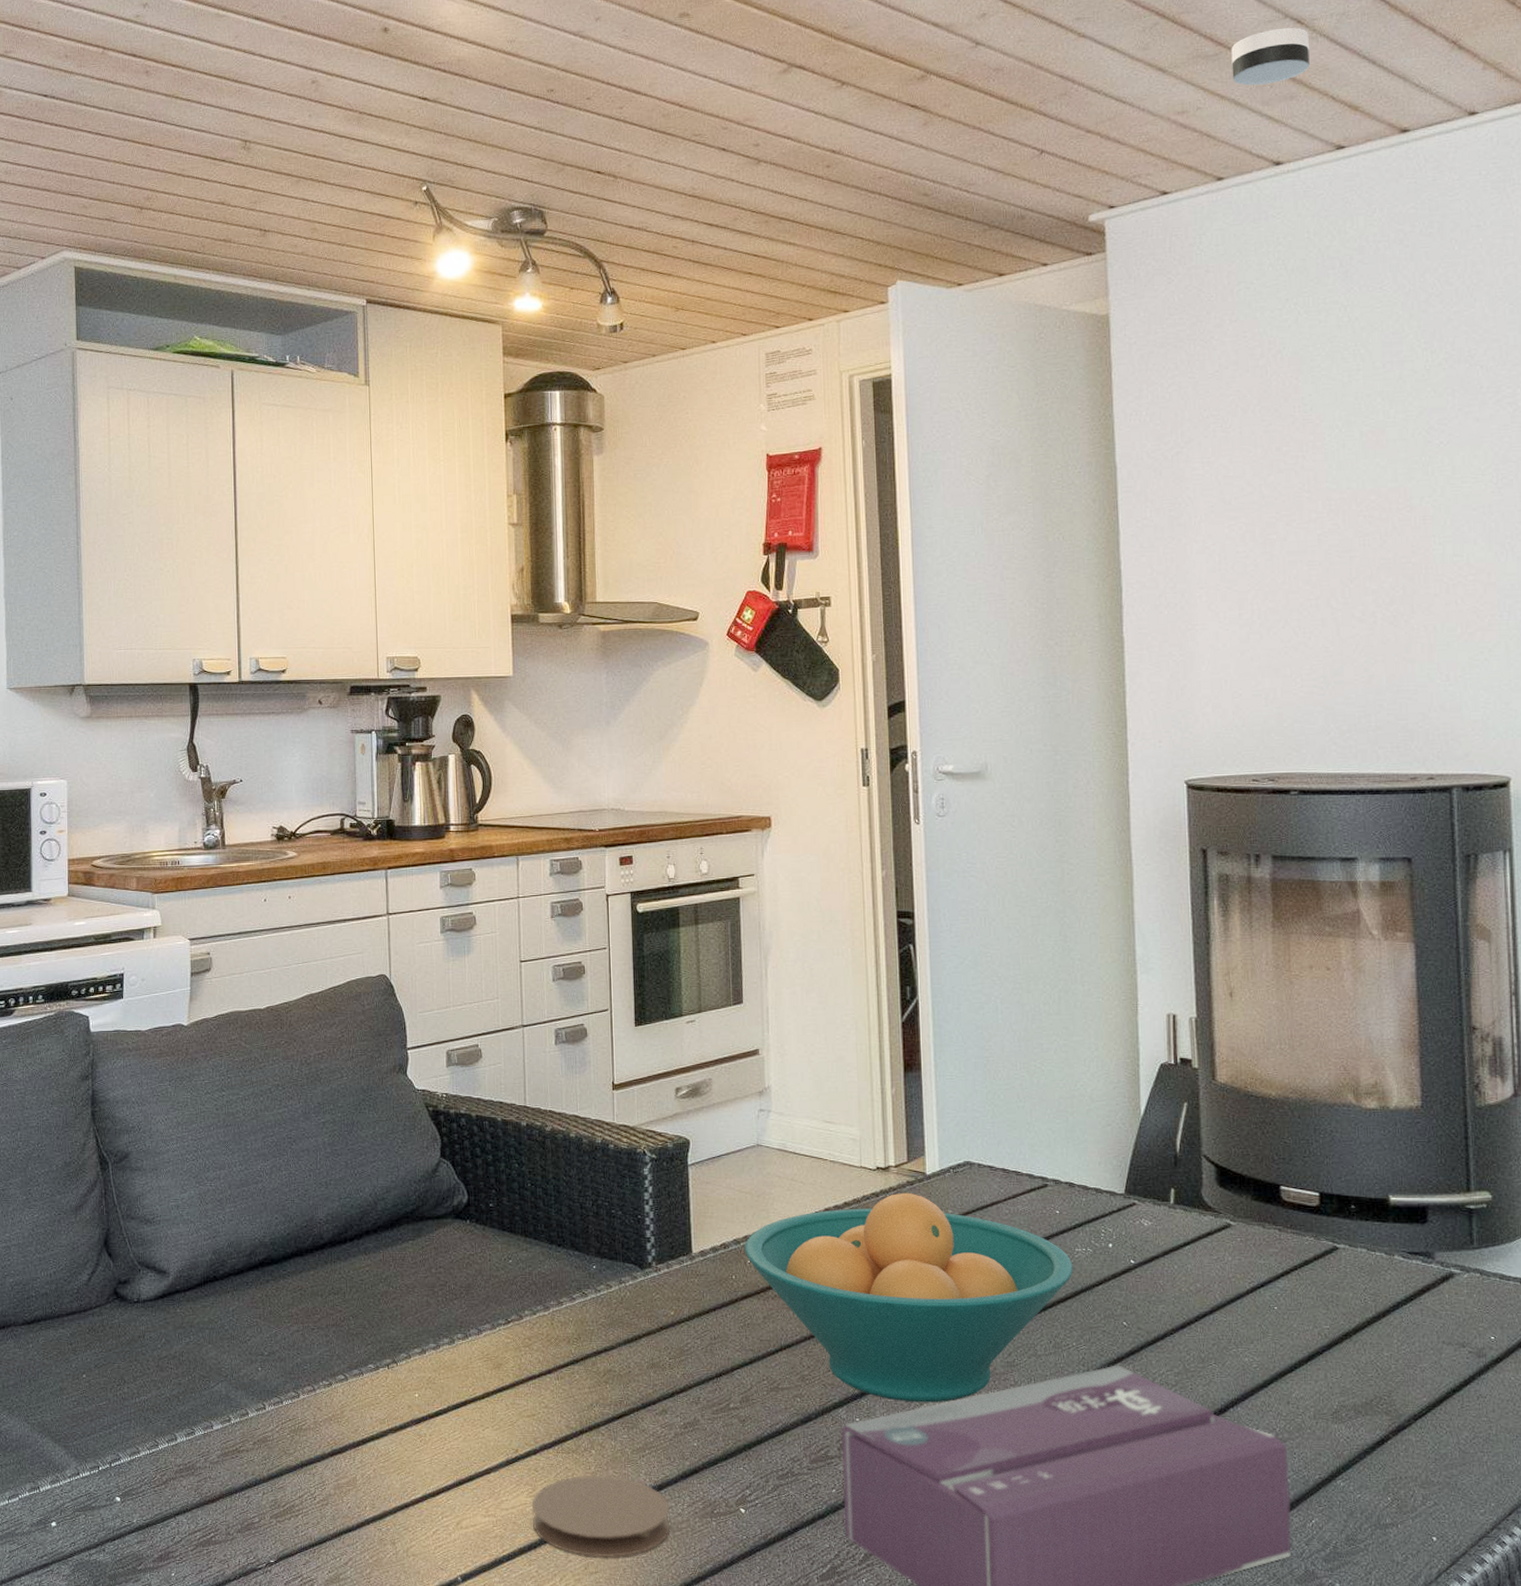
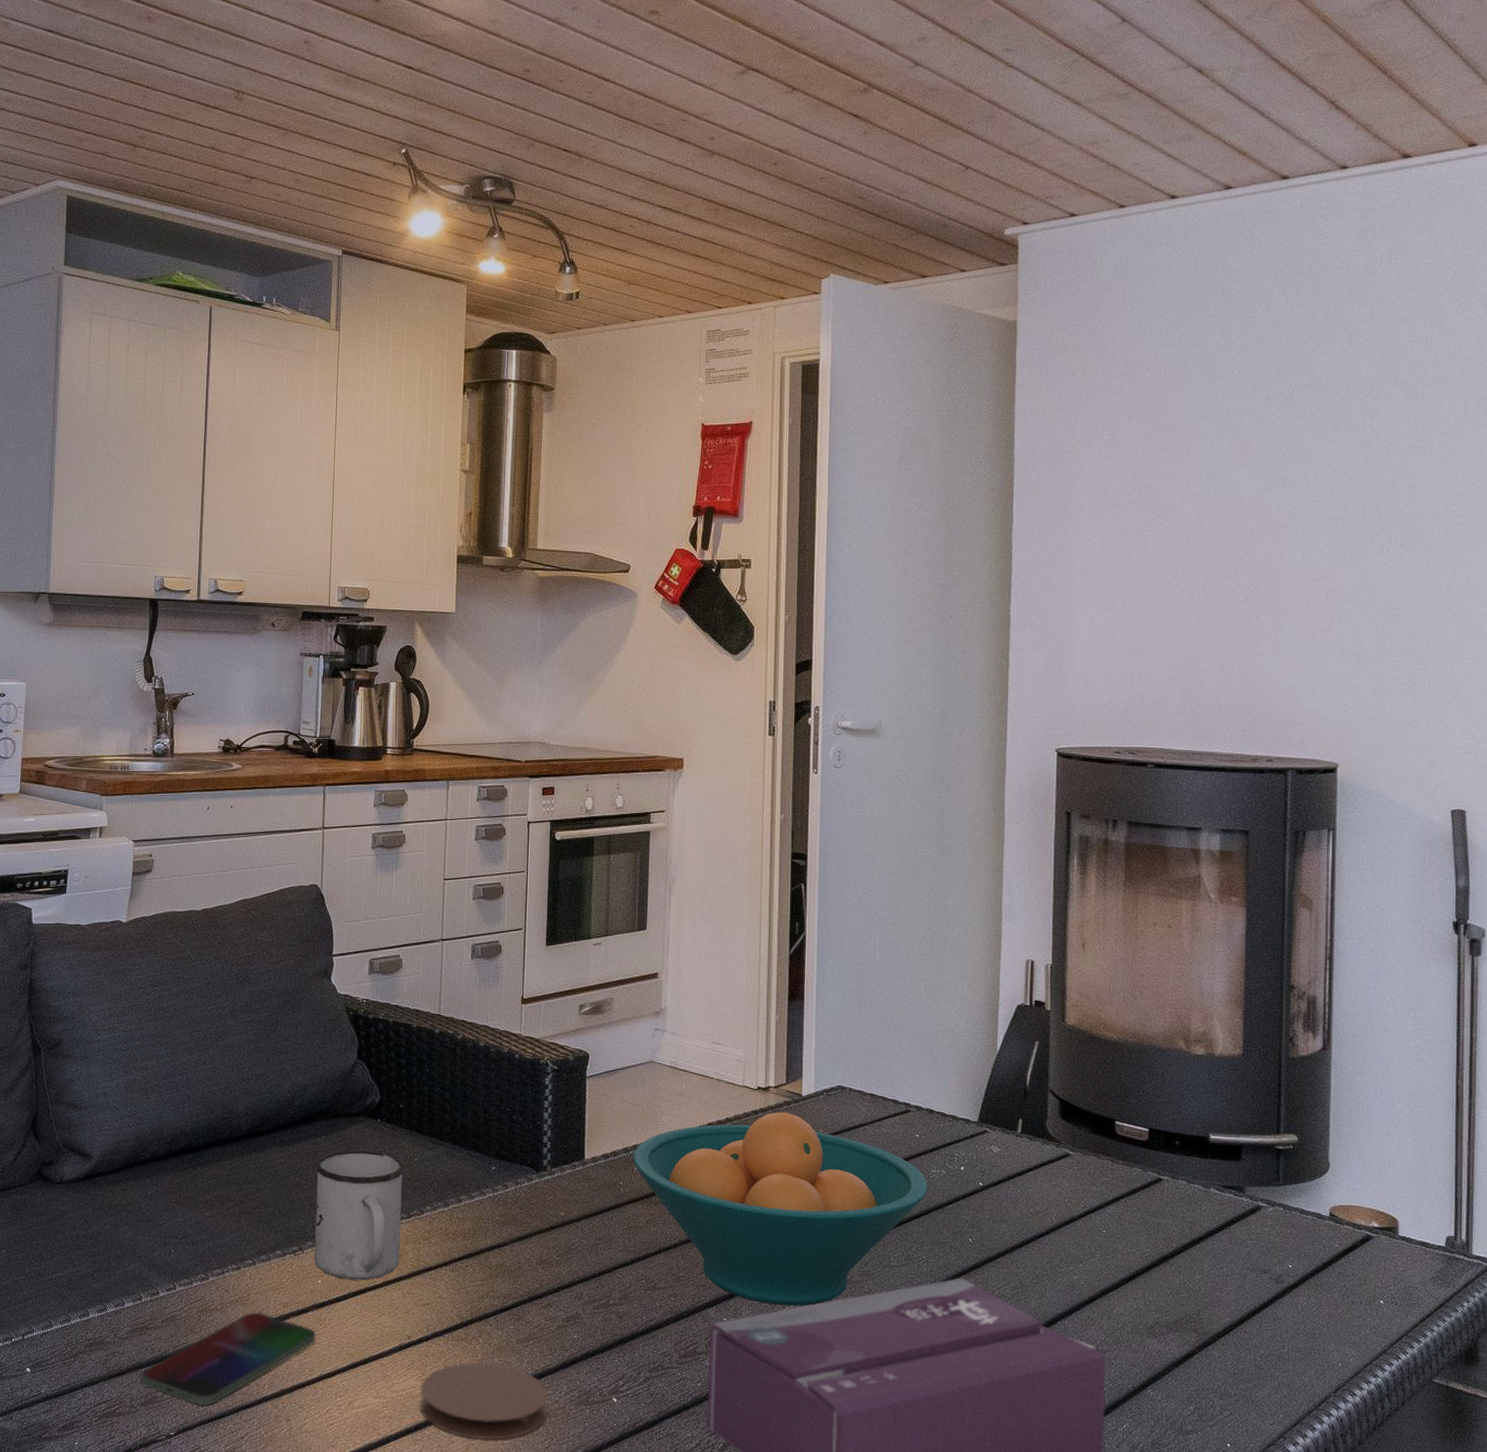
smartphone: none [235,1430,417,1530] -> present [140,1312,316,1405]
mug: none [405,1255,500,1392] -> present [314,1150,405,1280]
smoke detector: present [1231,27,1310,86] -> none [1139,75,1208,125]

